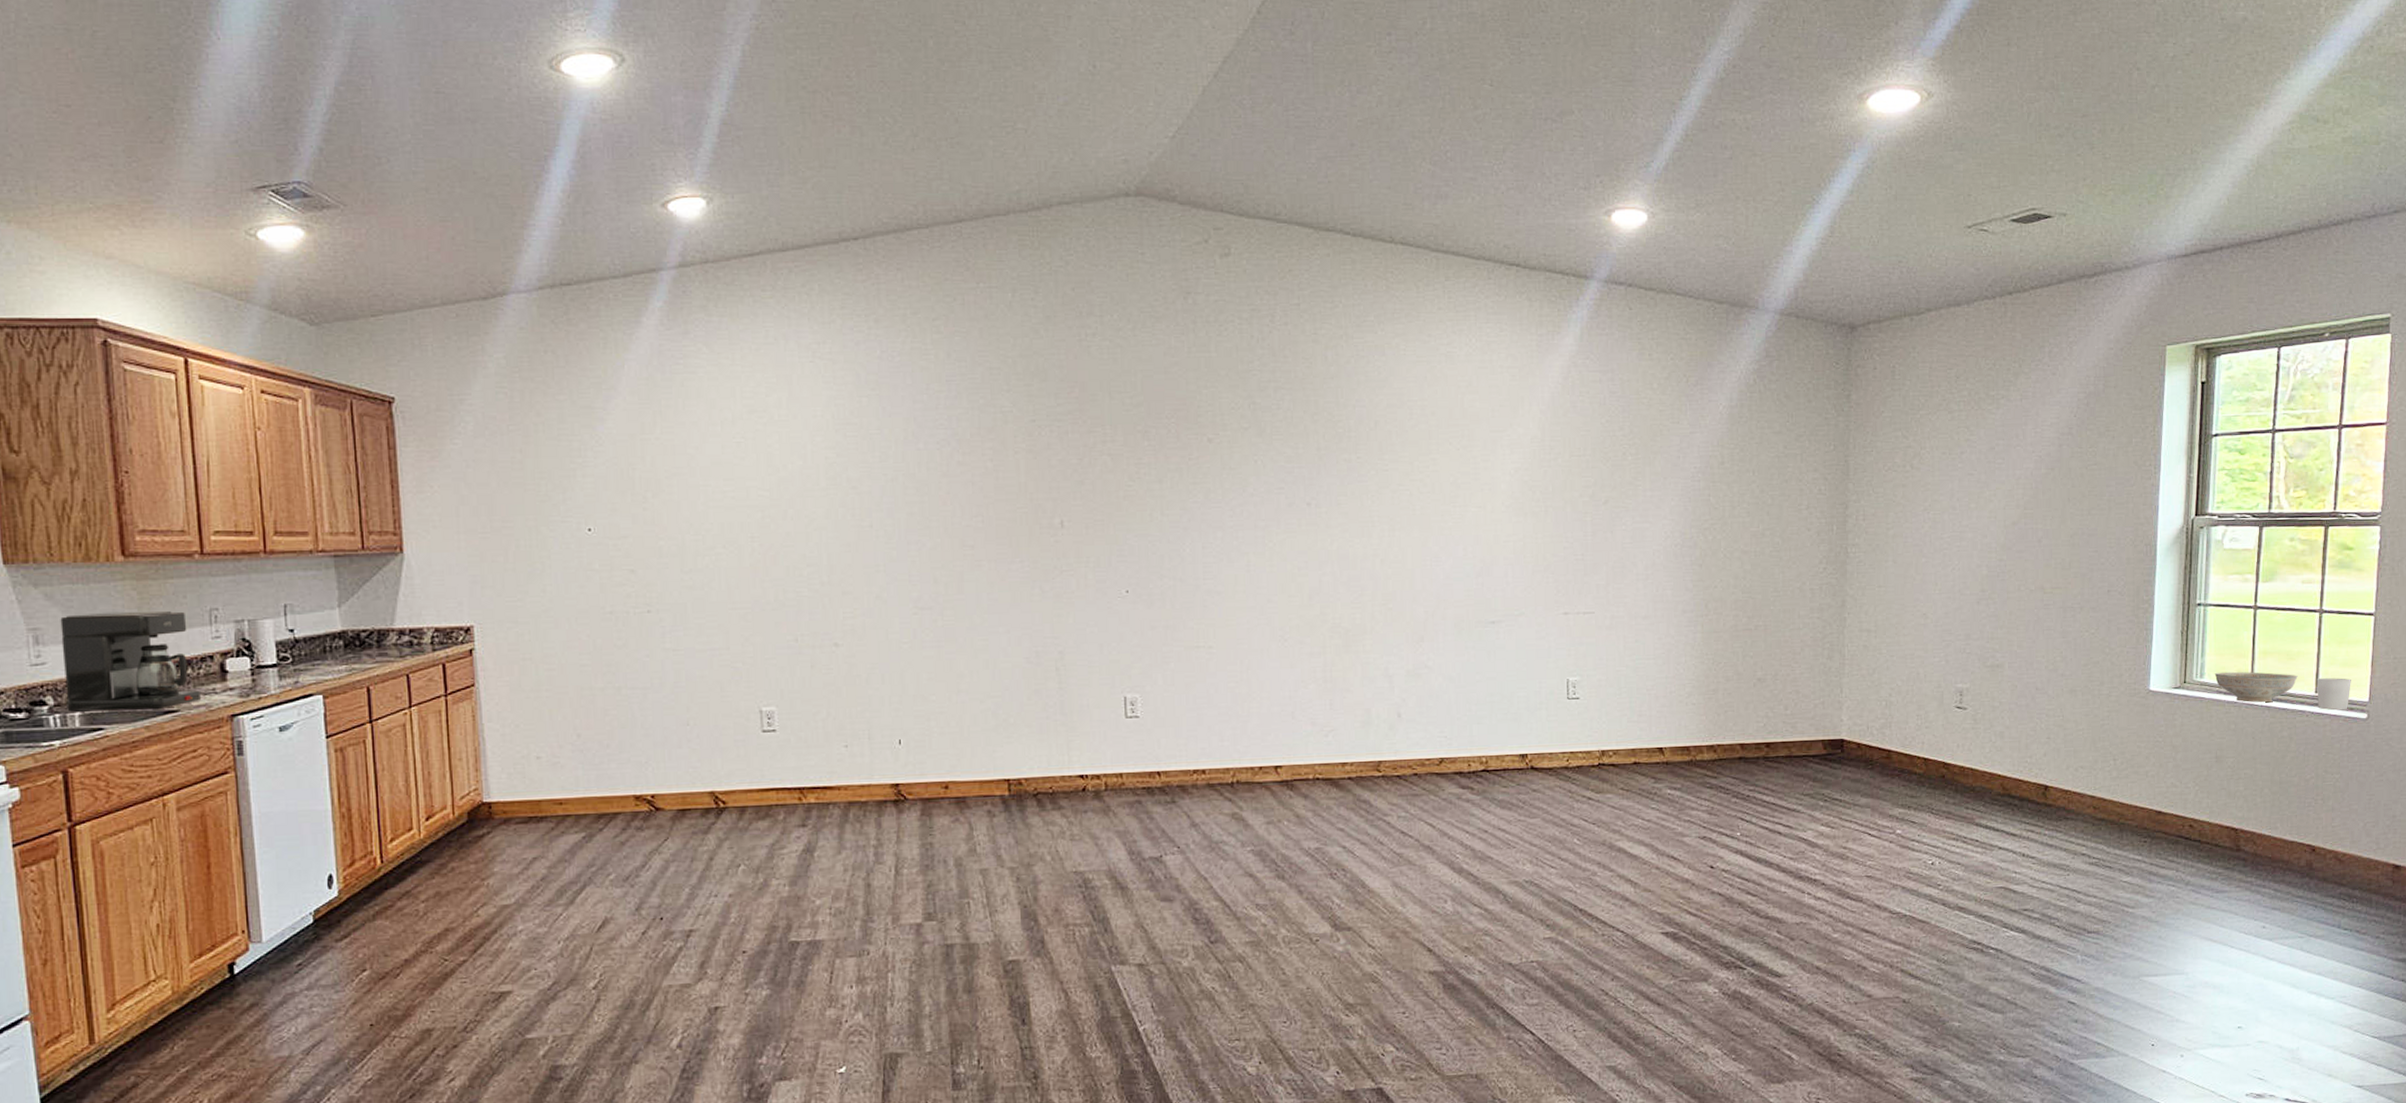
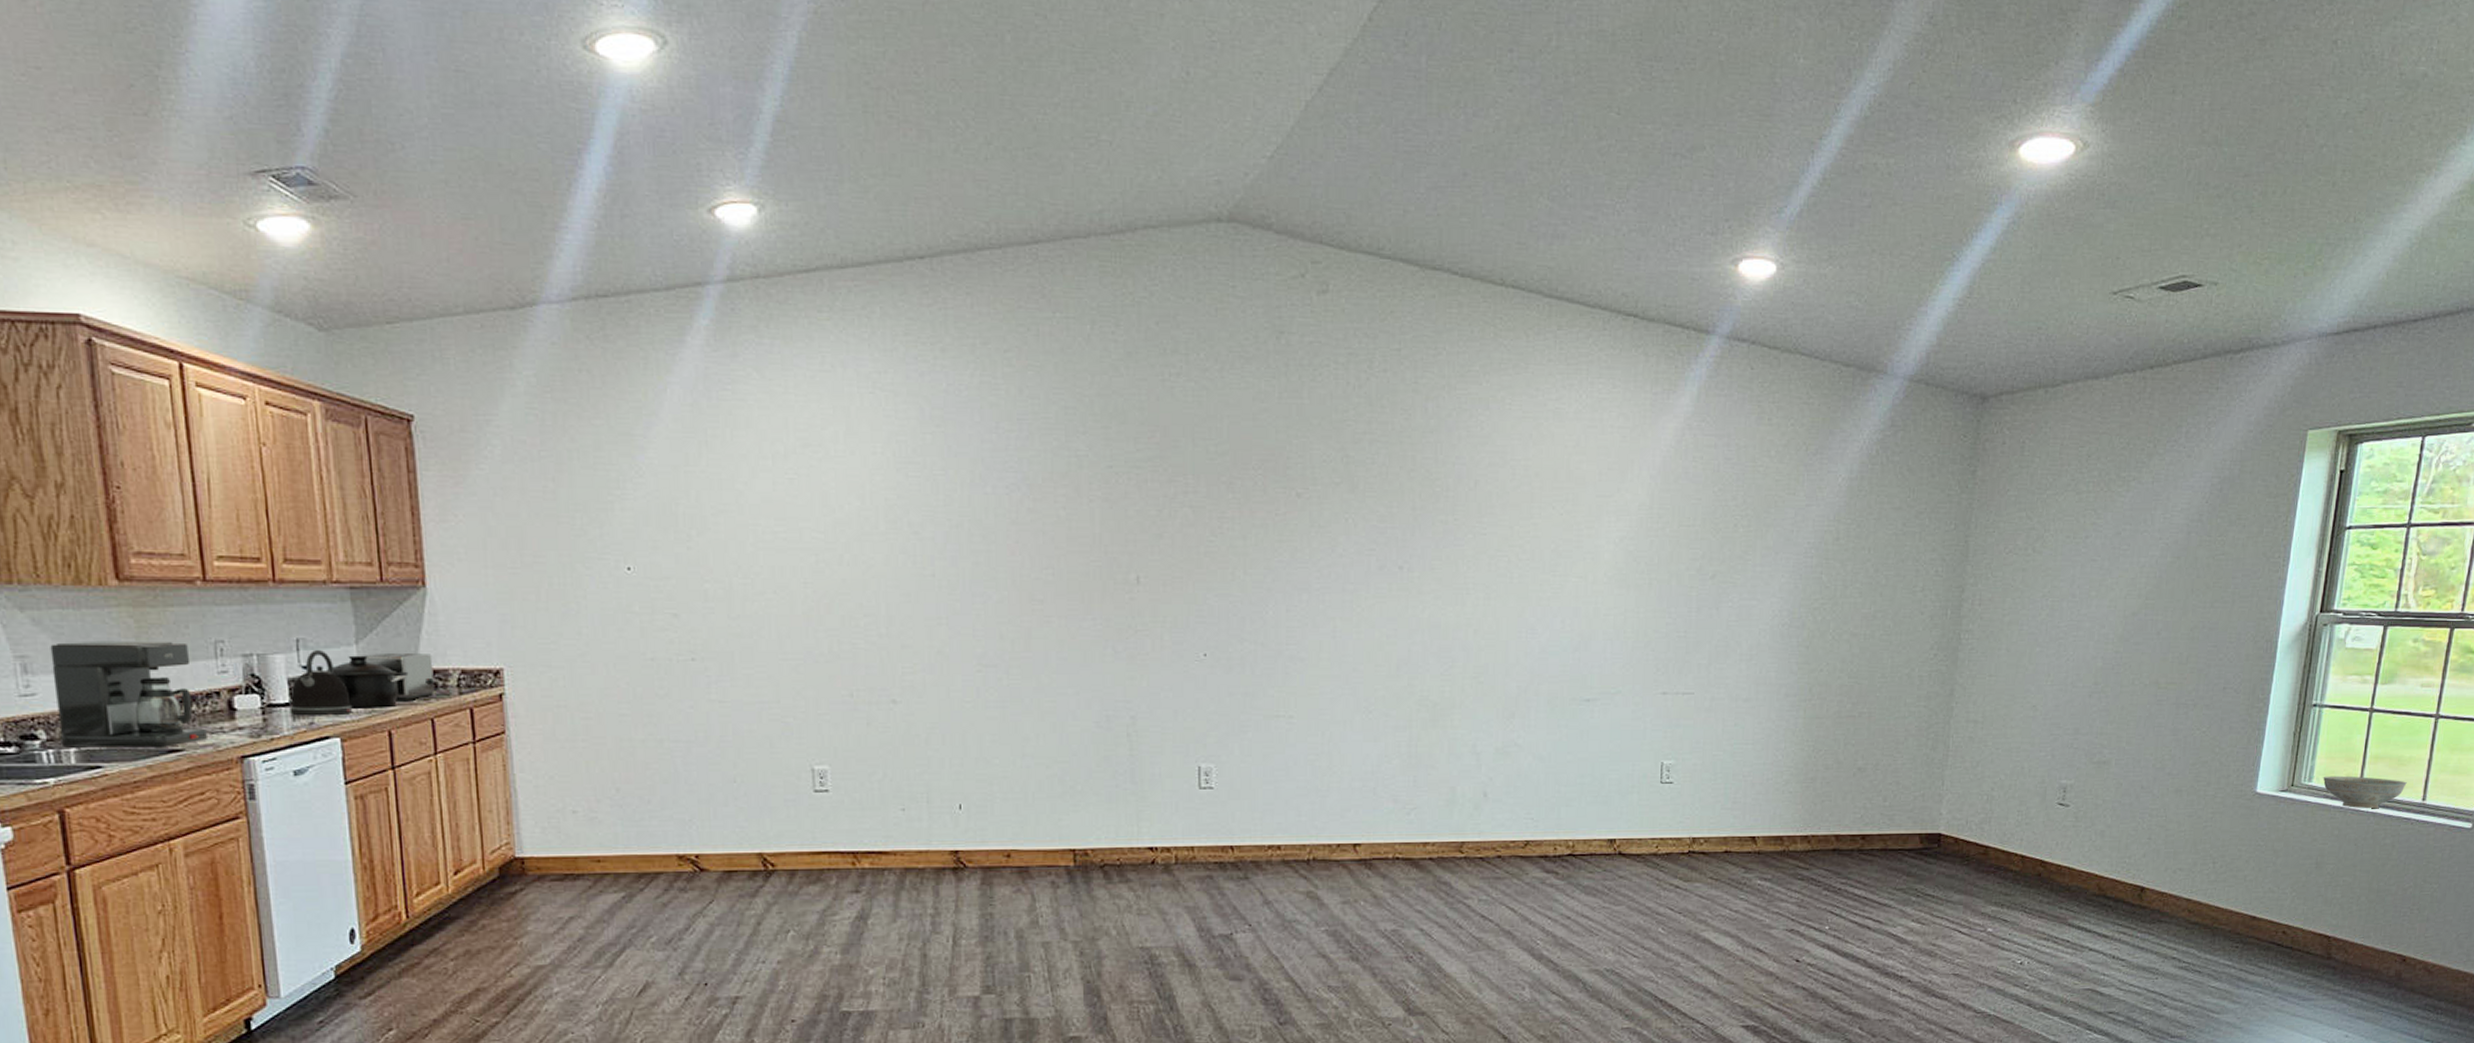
kettle: none [276,613,335,676] -> present [289,649,353,716]
saucepan: none [310,617,387,667] -> present [325,655,409,708]
toaster: none [345,613,411,660] -> present [363,652,436,702]
candle holder: present [2316,677,2351,711] -> none [2424,784,2460,819]

